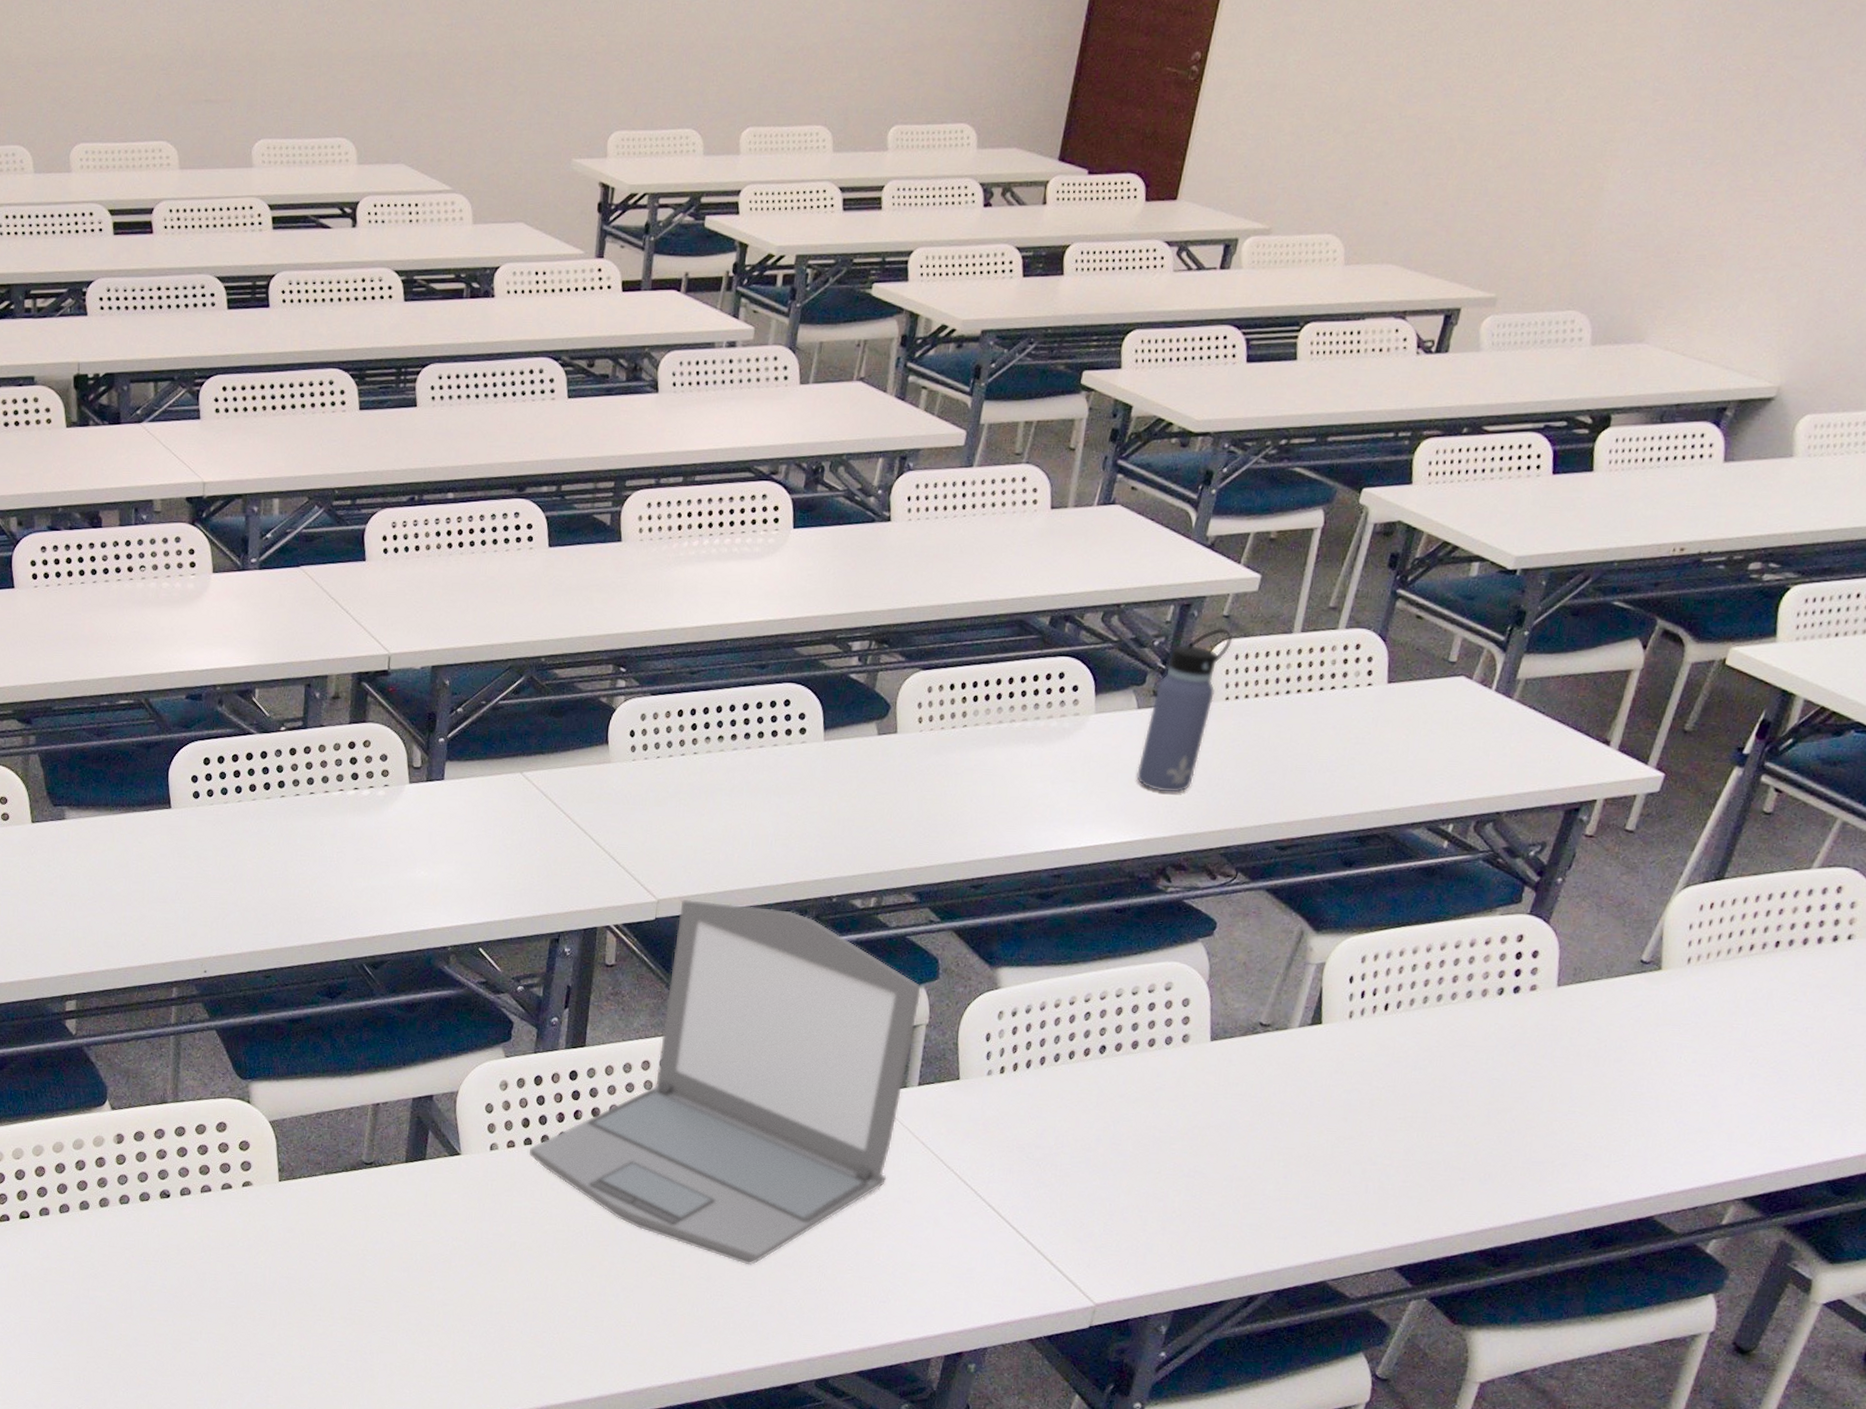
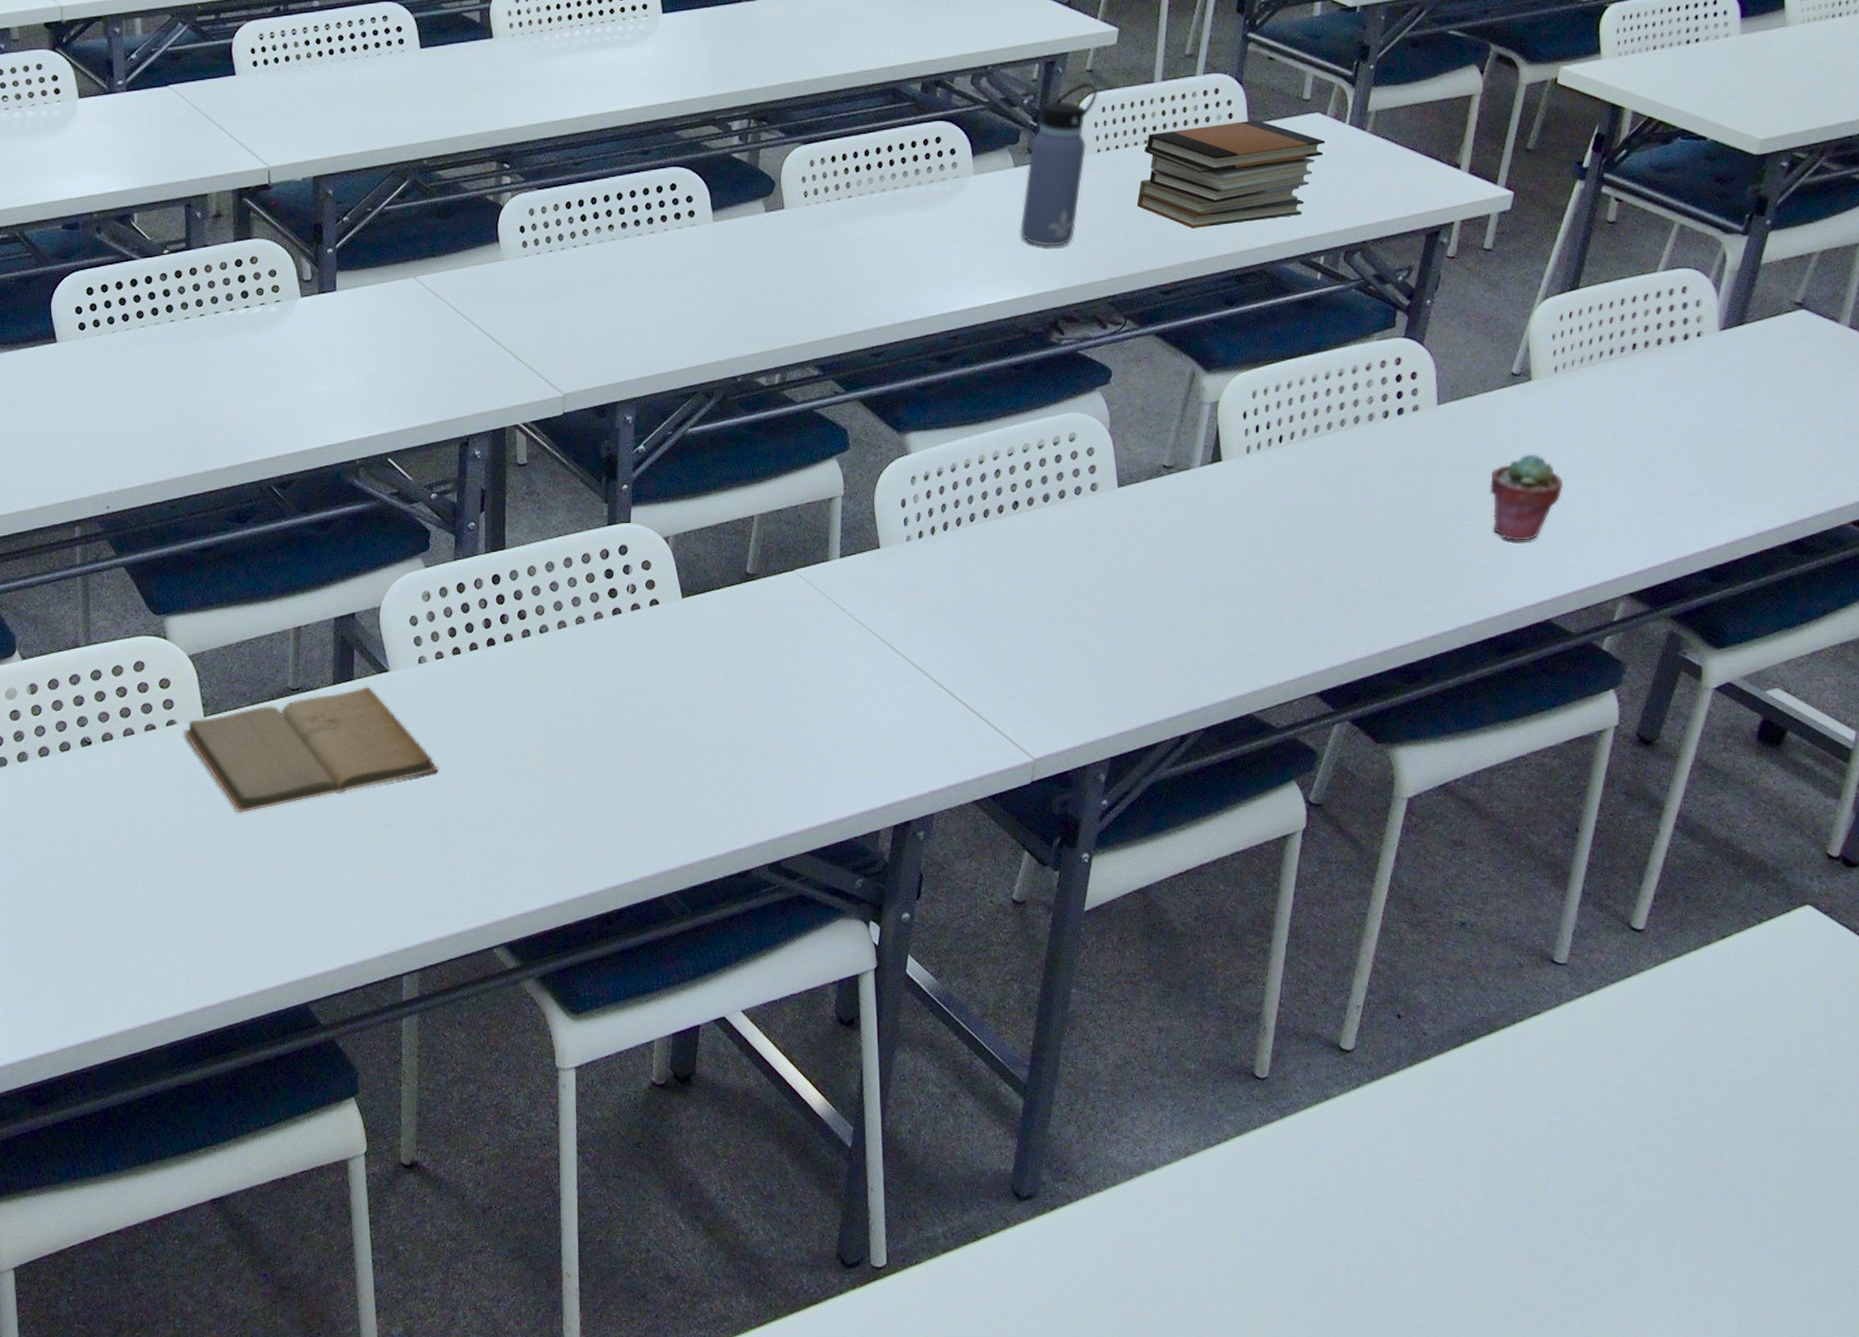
book: none [257,1167,500,1277] -> present [183,686,438,813]
laptop: present [530,899,921,1266] -> none [459,391,833,755]
book stack: none [1261,679,1467,785] -> present [1136,120,1325,228]
potted succulent: none [1602,1045,1685,1134] -> present [1489,454,1564,541]

